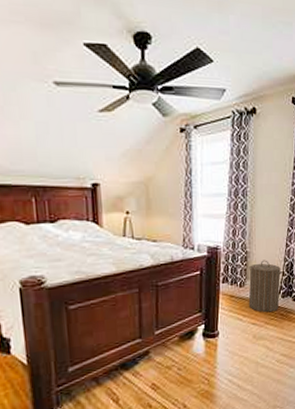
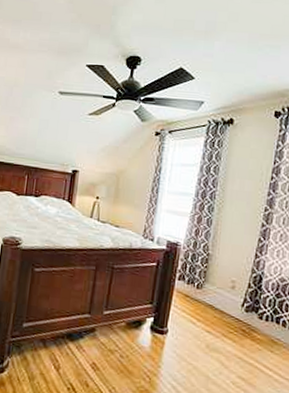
laundry hamper: present [248,260,283,313] -> none [204,266,249,325]

